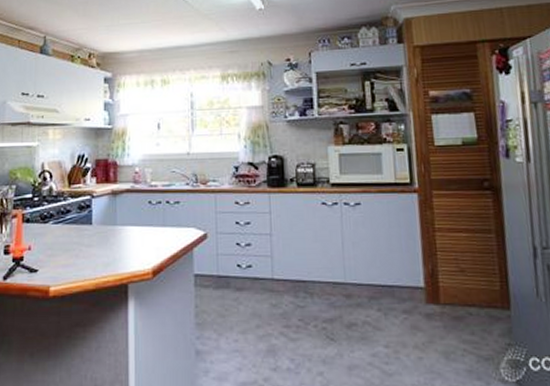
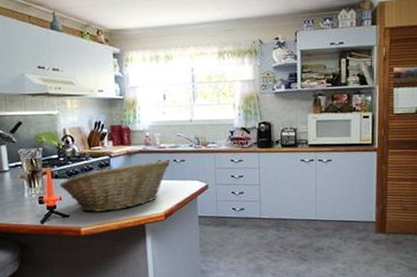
fruit basket: none [30,201,163,266] -> present [59,159,171,212]

